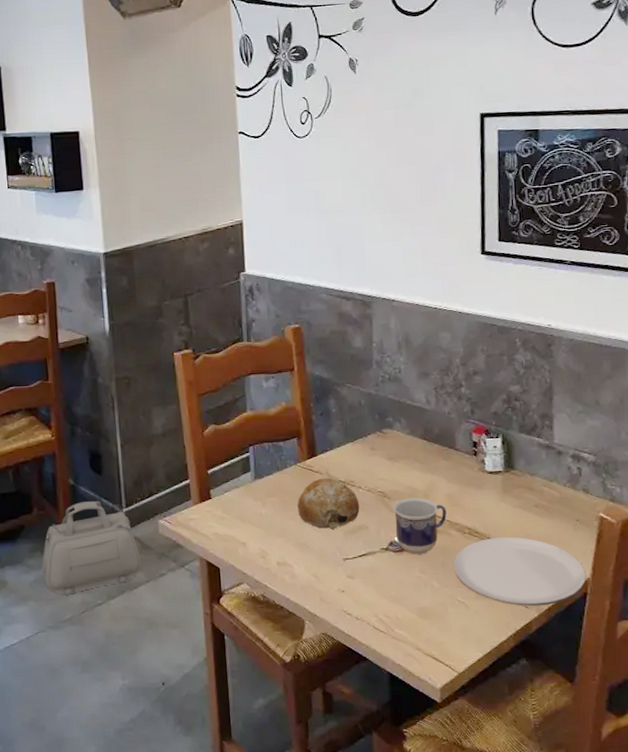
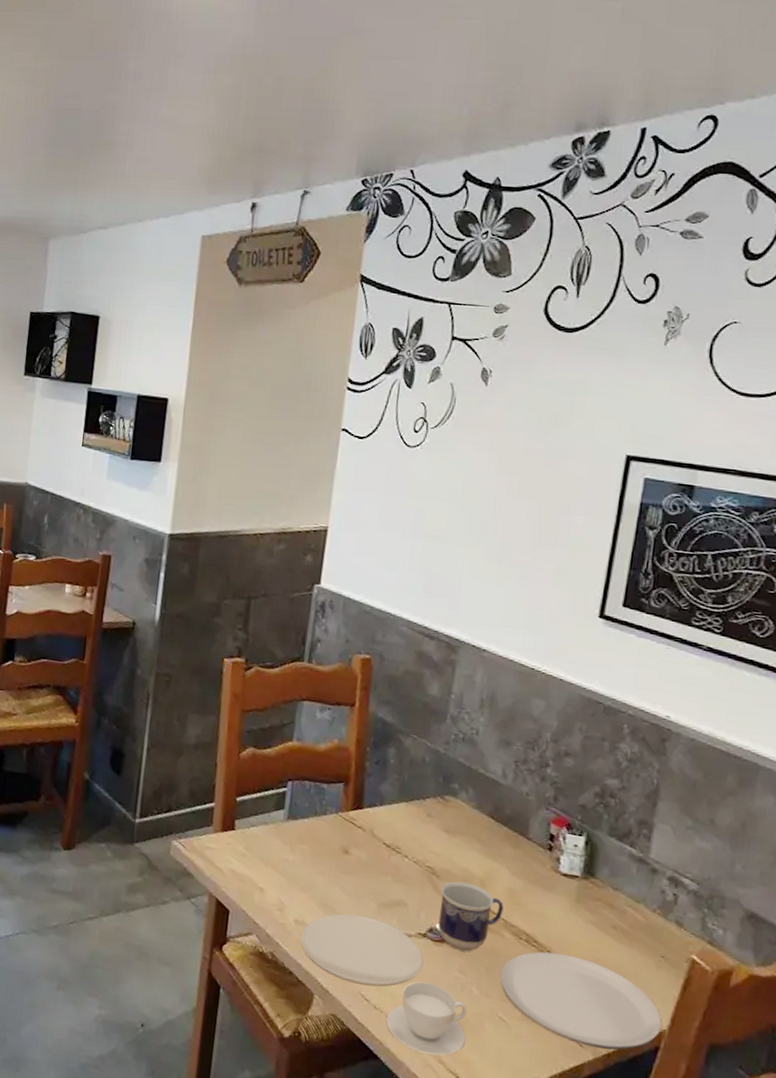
handbag: present [41,501,141,595] -> none [36,800,145,901]
plate: none [285,545,389,603] -> present [301,913,423,987]
bread roll: present [297,477,360,529] -> none [329,835,402,898]
teacup: none [368,587,436,646] -> present [386,981,467,1056]

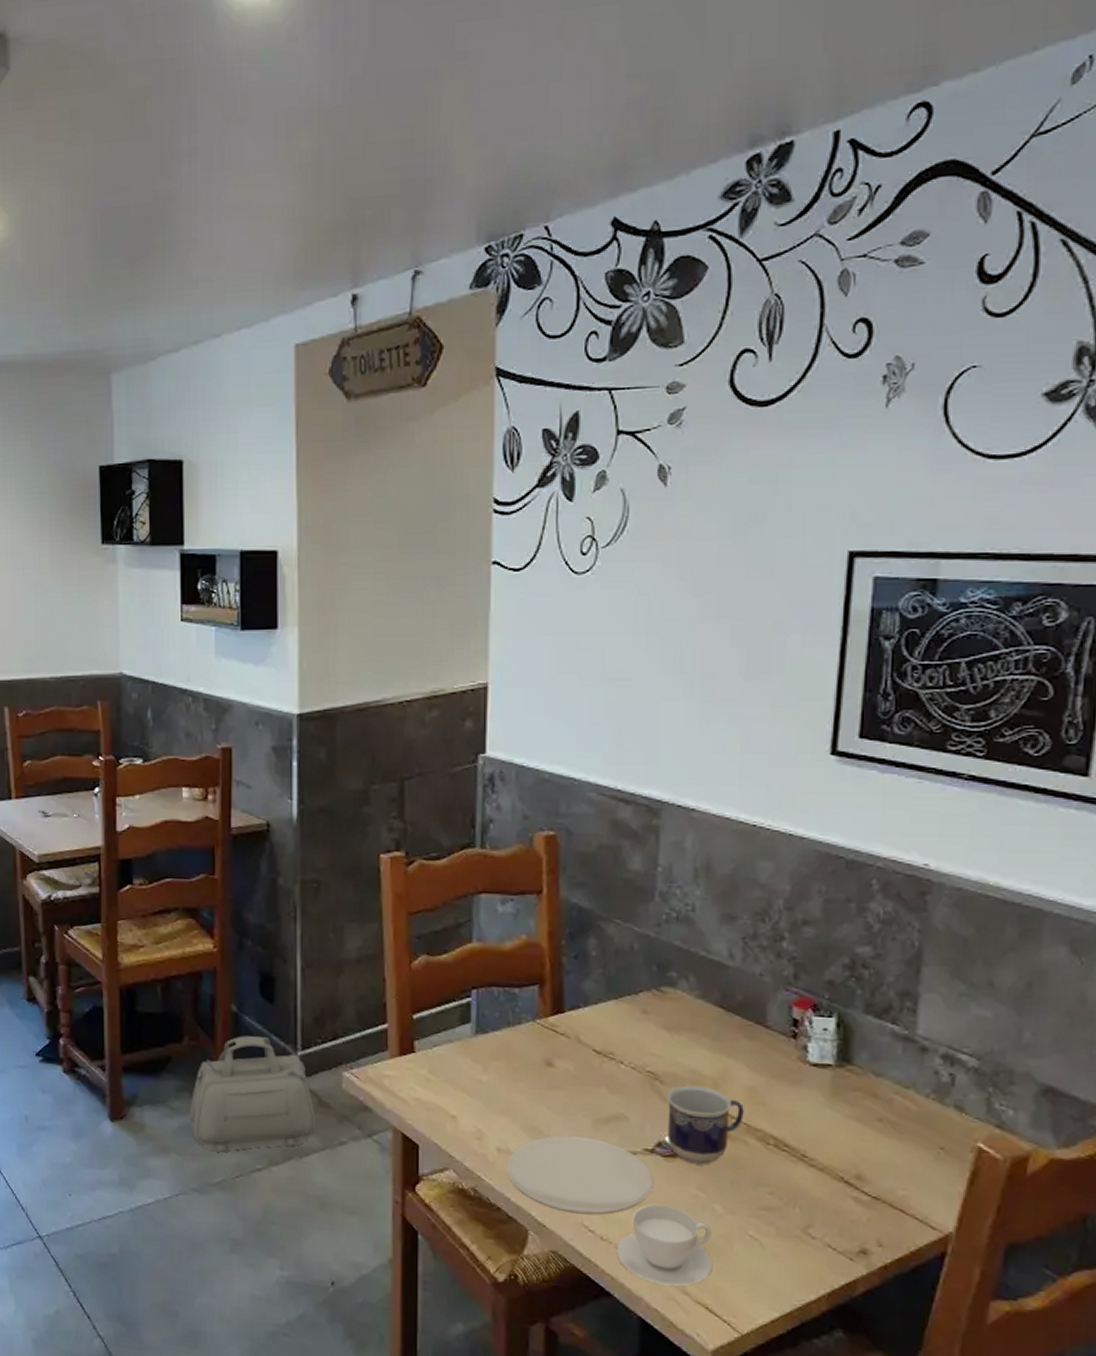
handbag: none [36,800,145,901] -> present [189,1036,316,1153]
plate: present [500,951,662,1051] -> none [748,1155,946,1261]

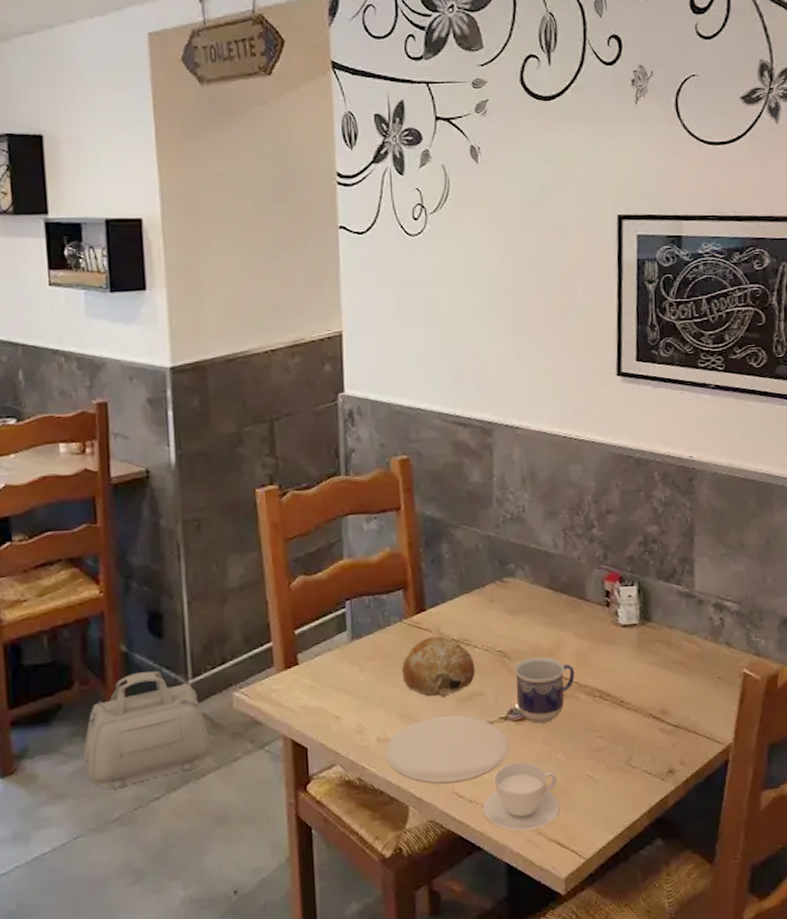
bread roll: none [531,1043,619,1114] -> present [402,636,475,697]

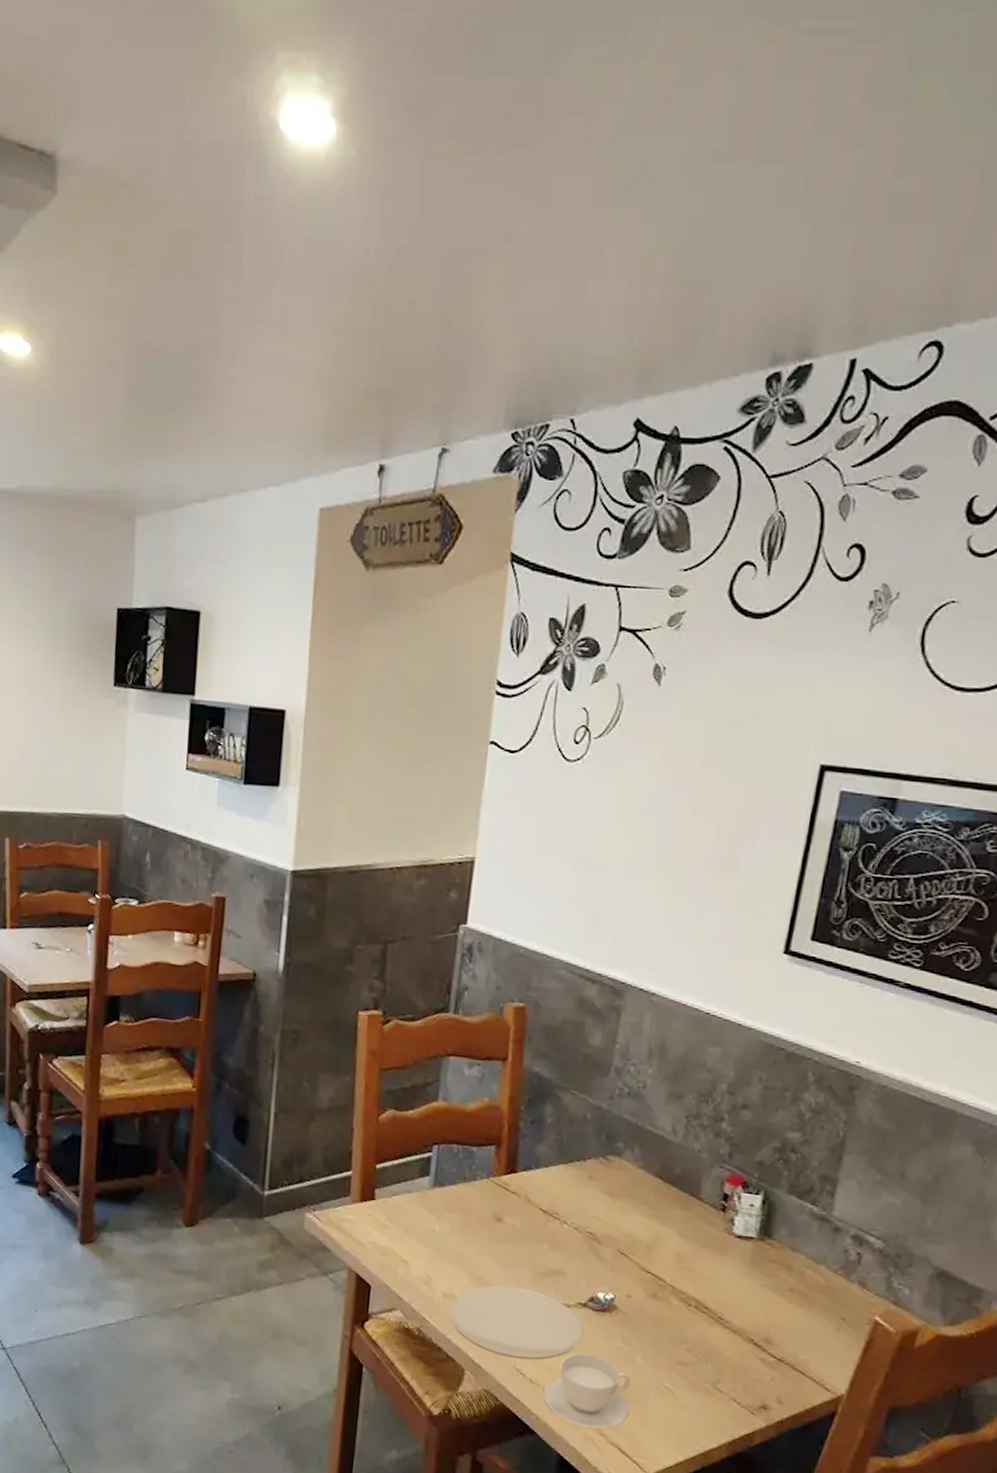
handbag: present [83,671,211,790] -> none [156,1172,277,1281]
bread roll: present [402,636,475,697] -> none [480,1201,561,1267]
cup: present [514,656,575,724] -> none [599,1247,672,1321]

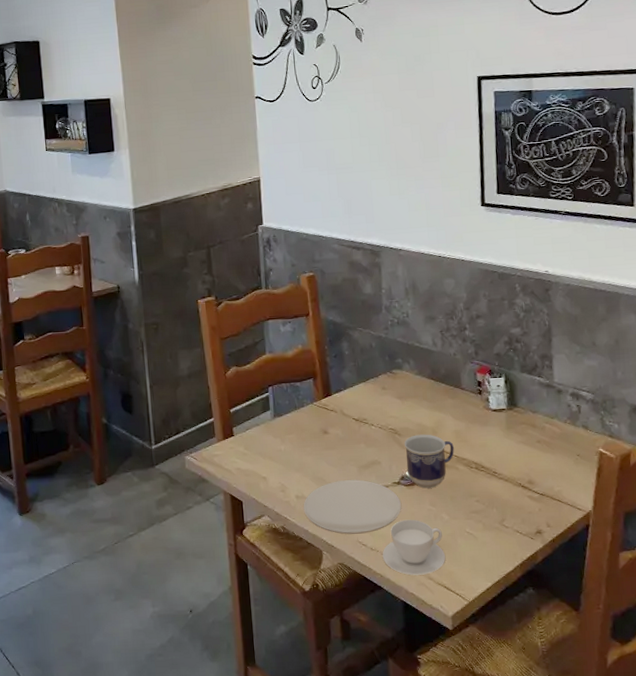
cup: none [599,1247,672,1321] -> present [404,434,454,489]

